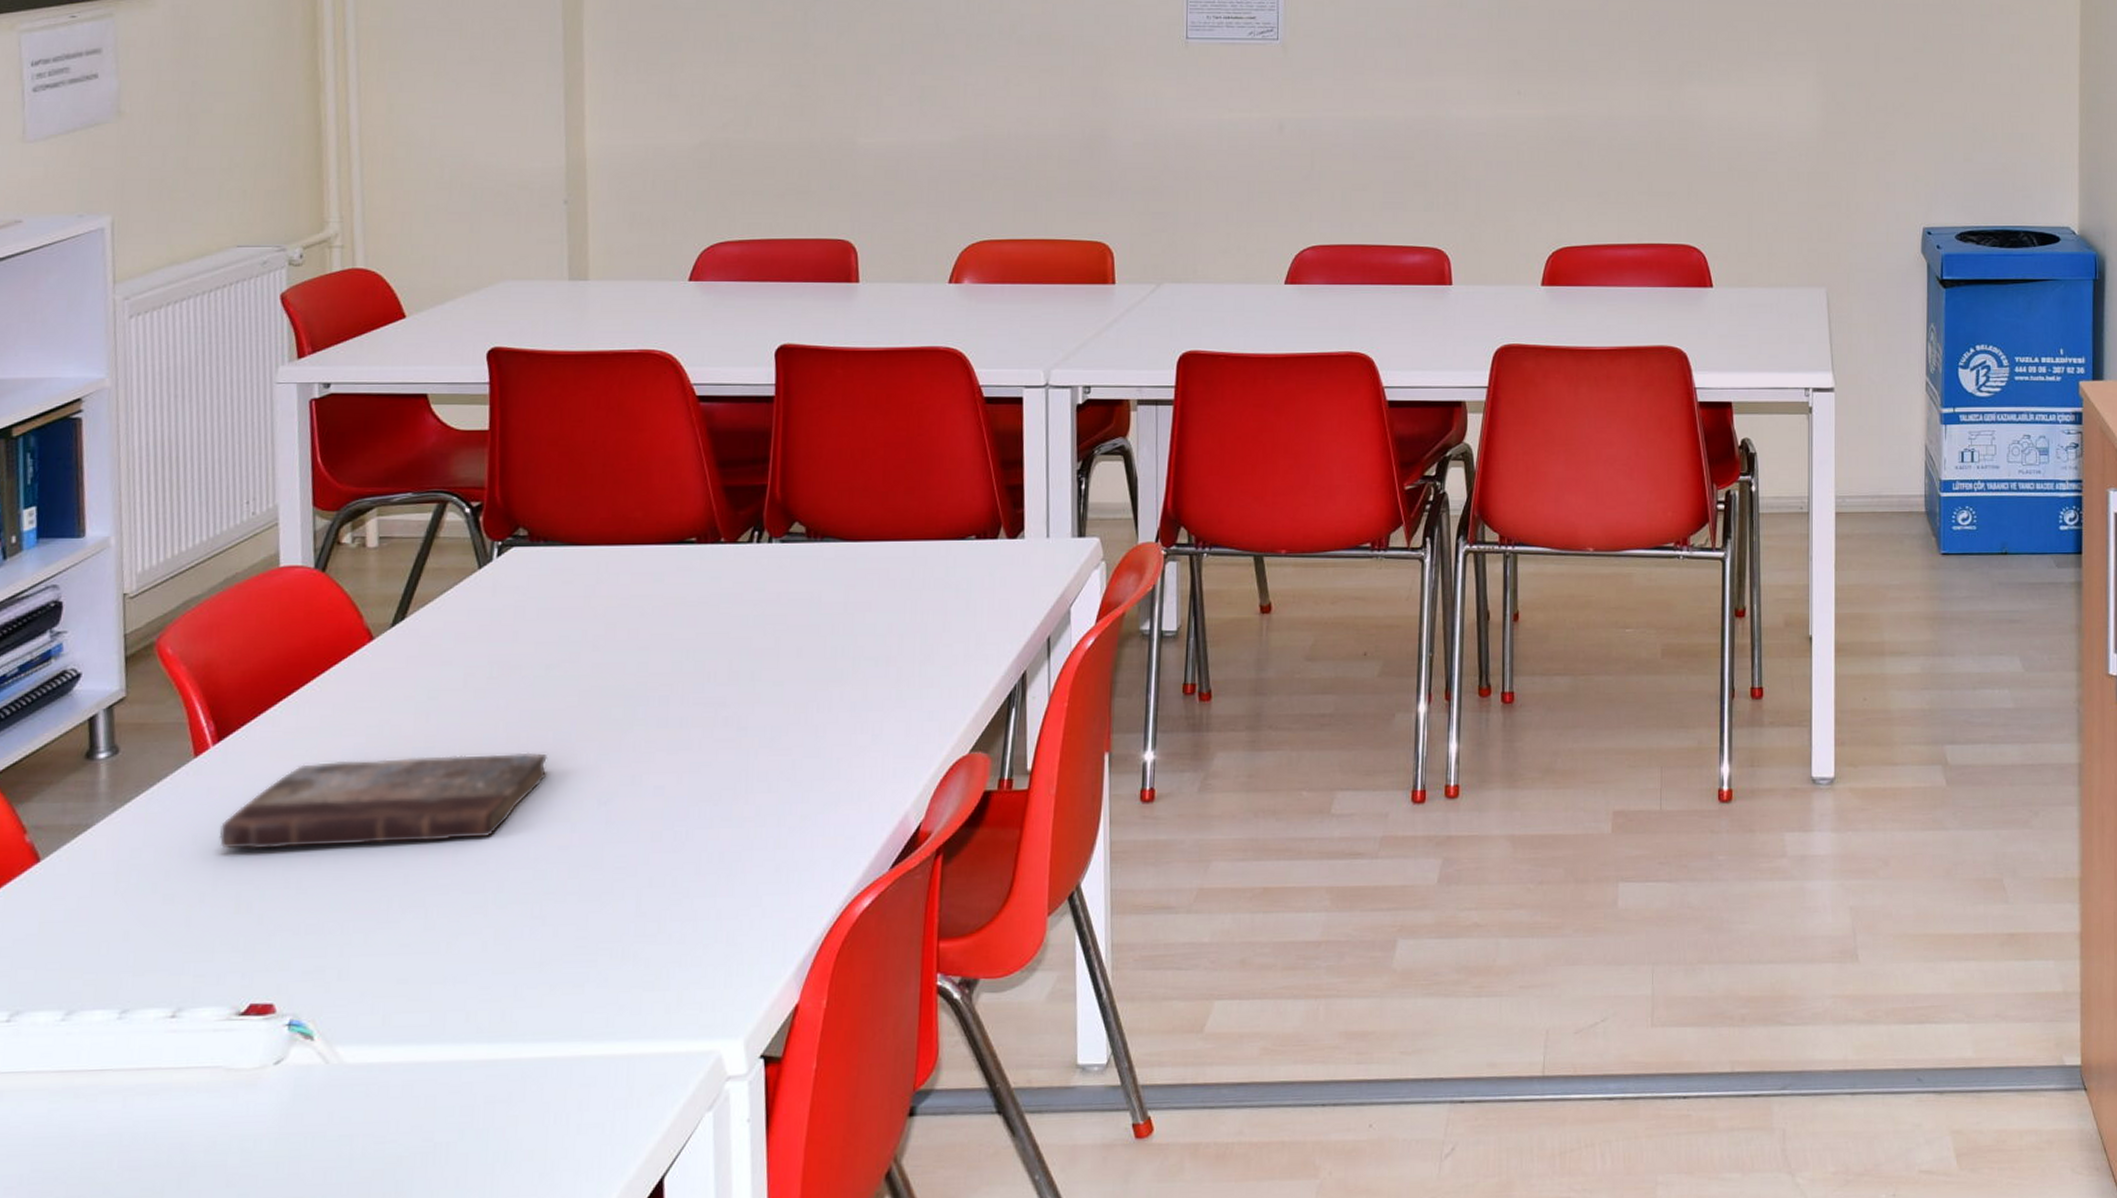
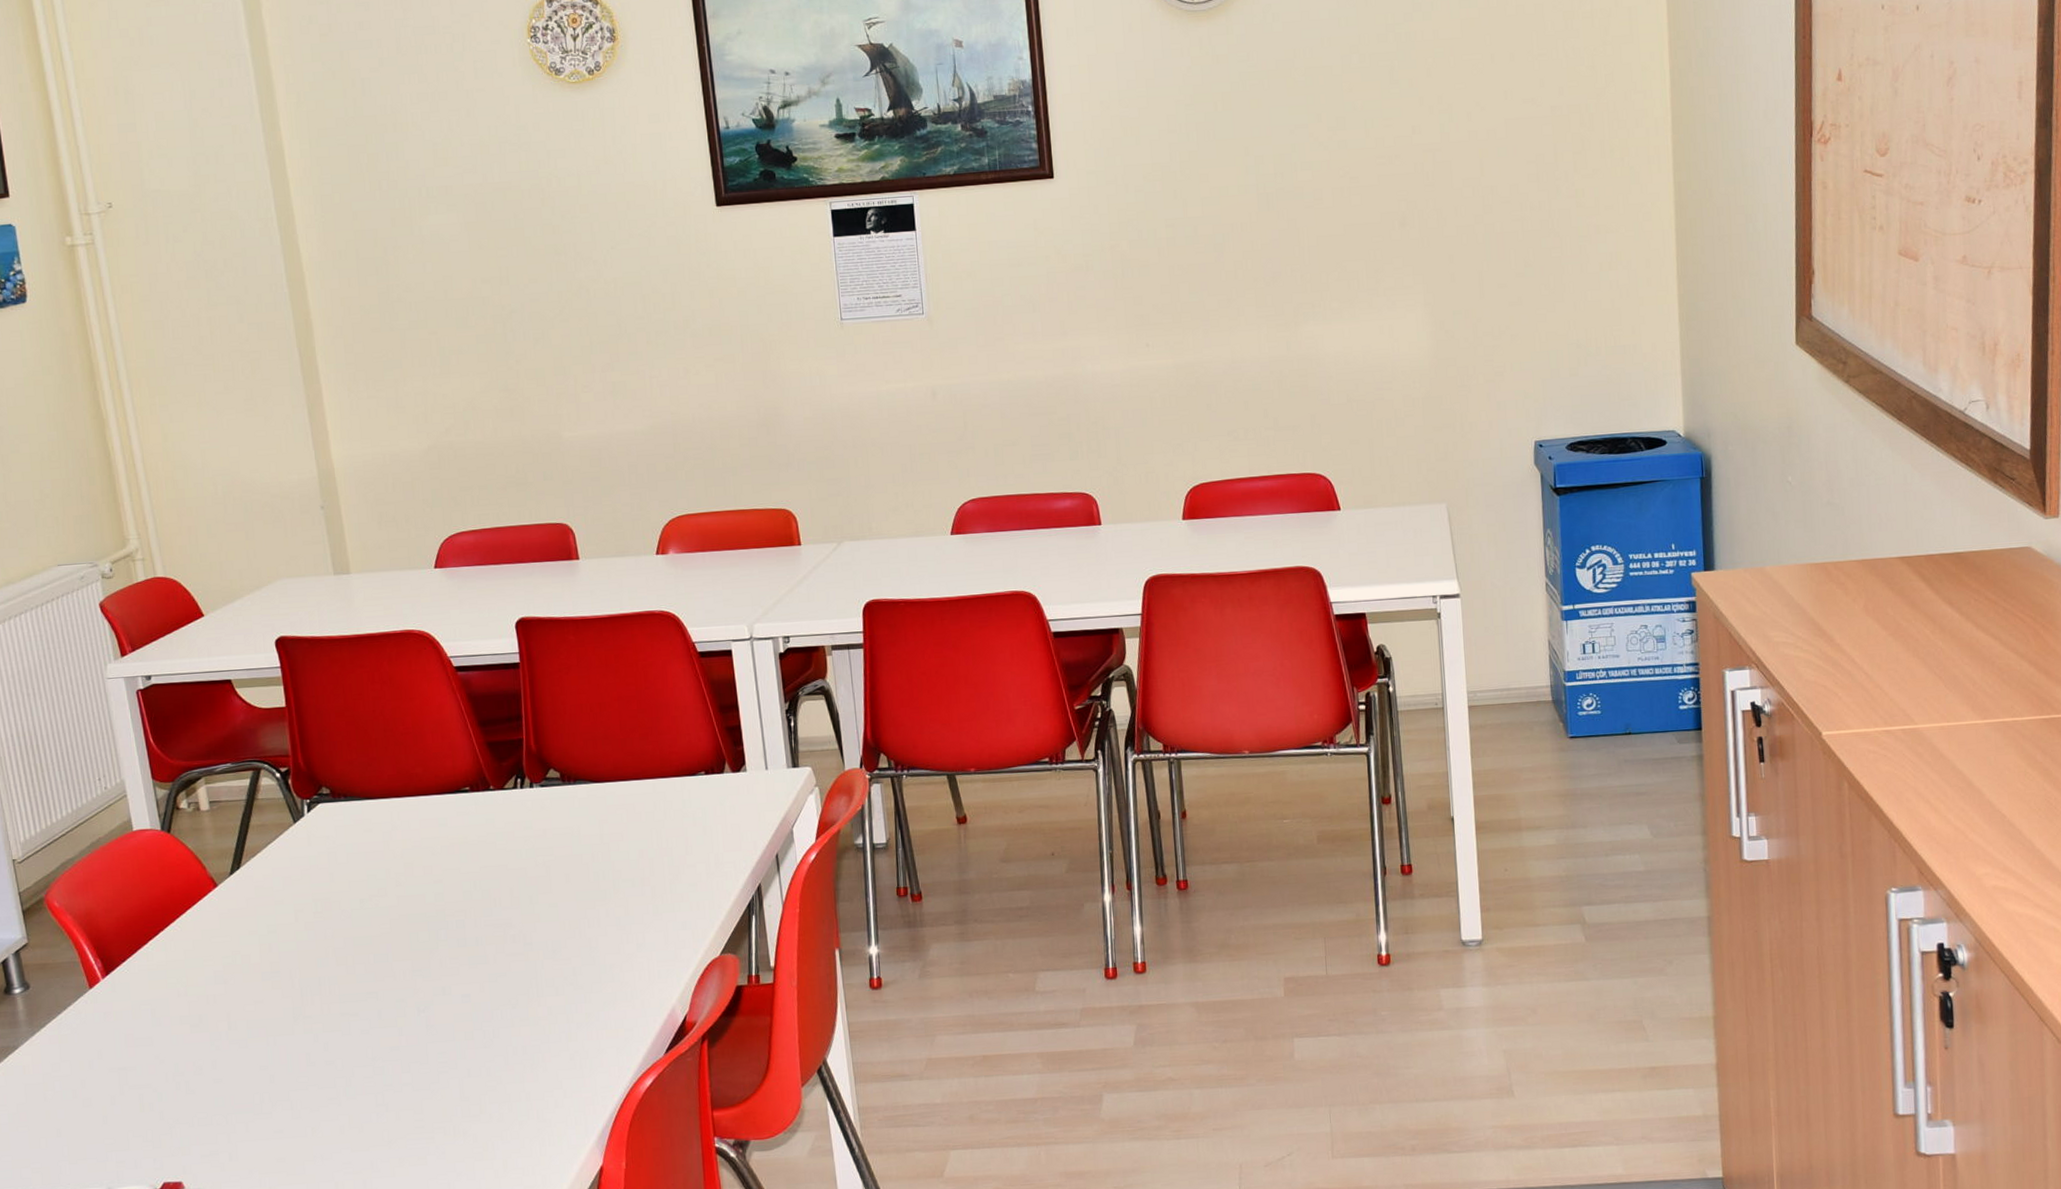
book: present [219,752,548,850] -> none [118,972,373,1061]

